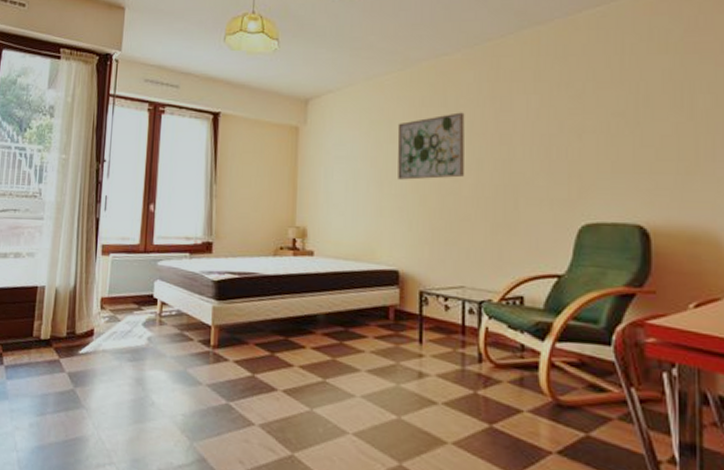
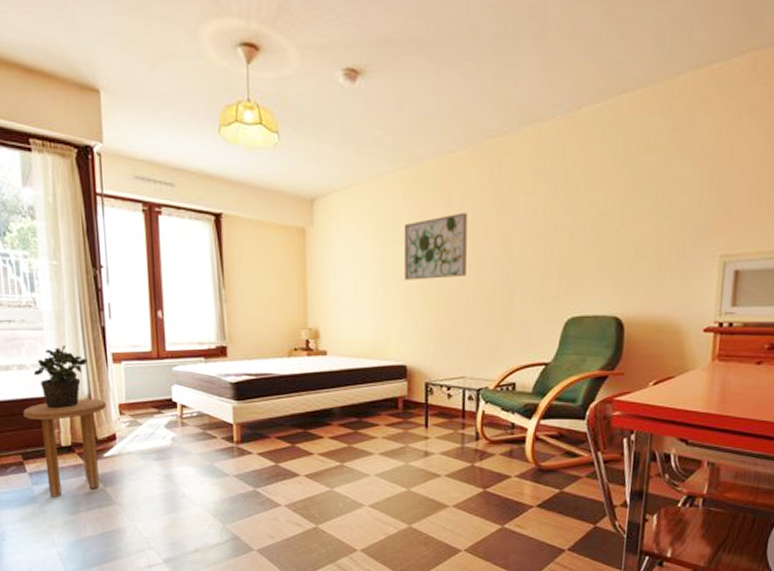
side table: none [11,290,90,395] -> present [23,399,107,497]
potted plant: none [27,235,78,300] -> present [33,345,87,409]

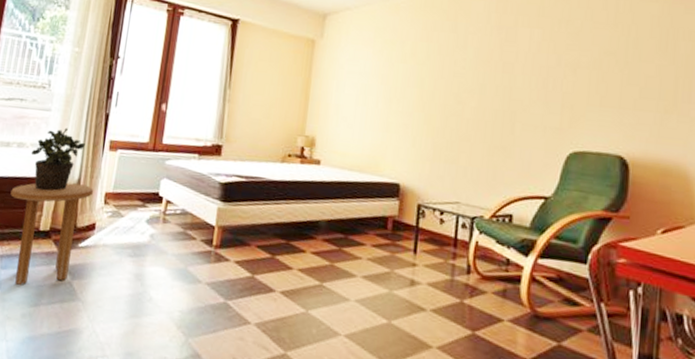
wall art: present [403,212,468,280] -> none [406,39,473,100]

